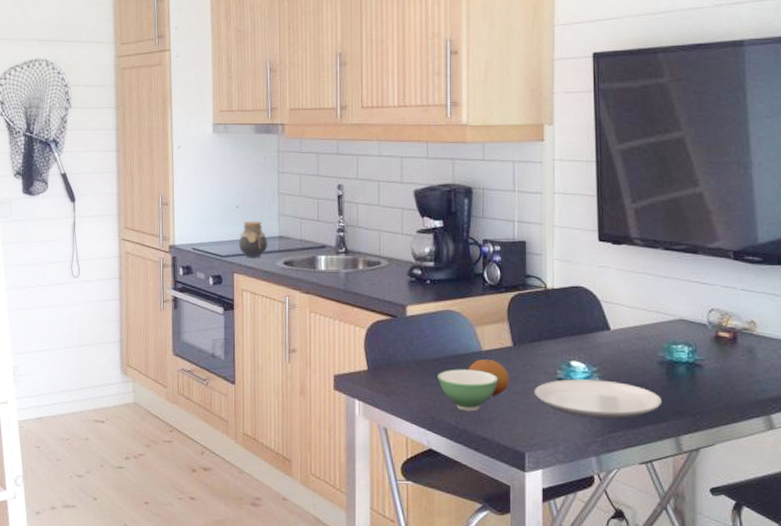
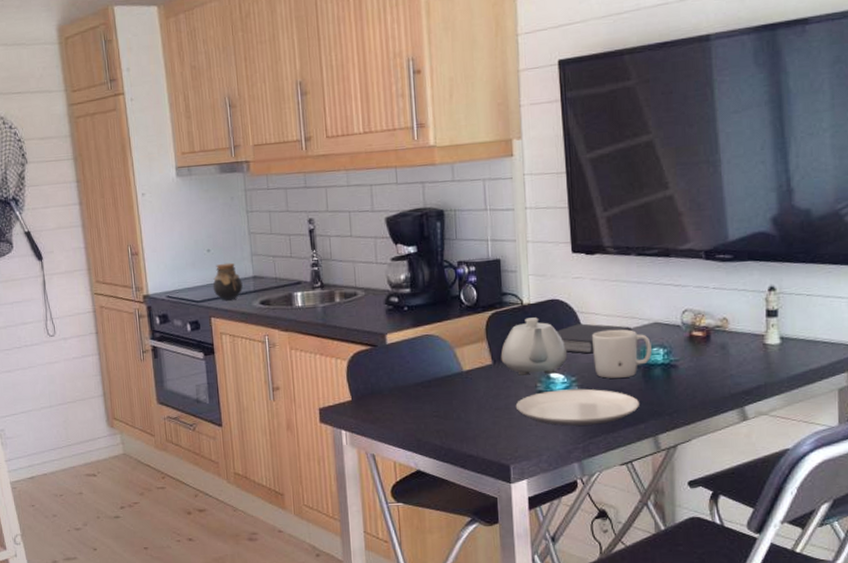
bowl: present [438,369,499,412] -> none [421,390,481,432]
fruit: present [469,359,510,396] -> none [451,379,491,414]
teapot: none [521,302,590,362] -> present [500,317,568,375]
book: none [579,313,657,345] -> present [556,323,633,354]
mug: none [614,322,676,373] -> present [591,329,652,378]

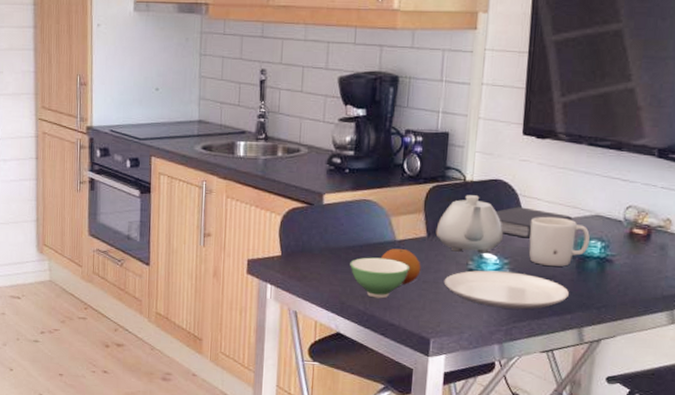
jar: present [212,262,243,301] -> none [157,103,187,142]
bowl: none [421,390,481,432] -> present [350,257,411,299]
fruit: none [451,379,491,414] -> present [381,249,421,285]

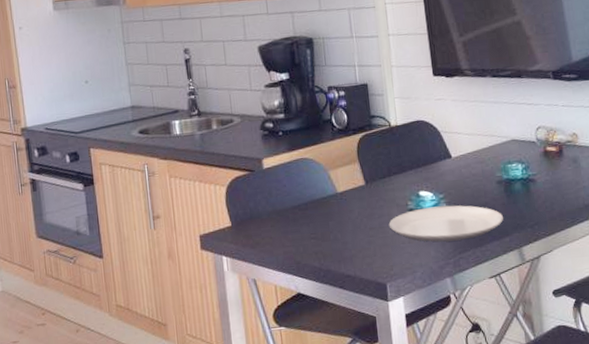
bowl: present [350,257,411,299] -> none [298,211,356,253]
fruit: present [381,249,421,285] -> none [327,200,366,235]
teapot: present [435,195,504,254] -> none [372,138,435,195]
book: present [495,207,573,238] -> none [422,142,493,172]
mug: present [528,216,590,266] -> none [455,147,512,195]

